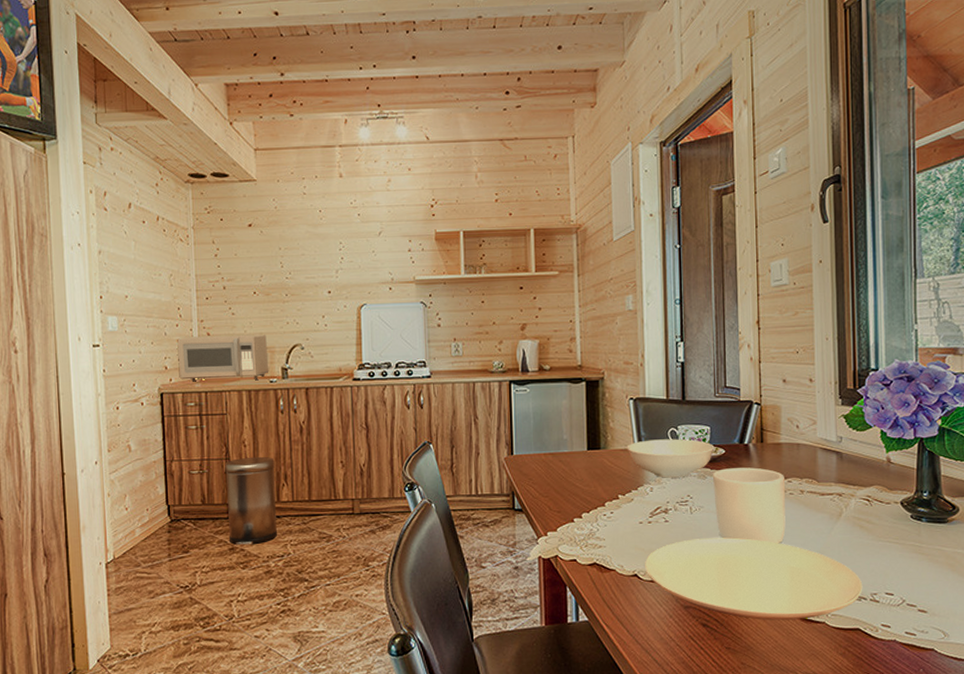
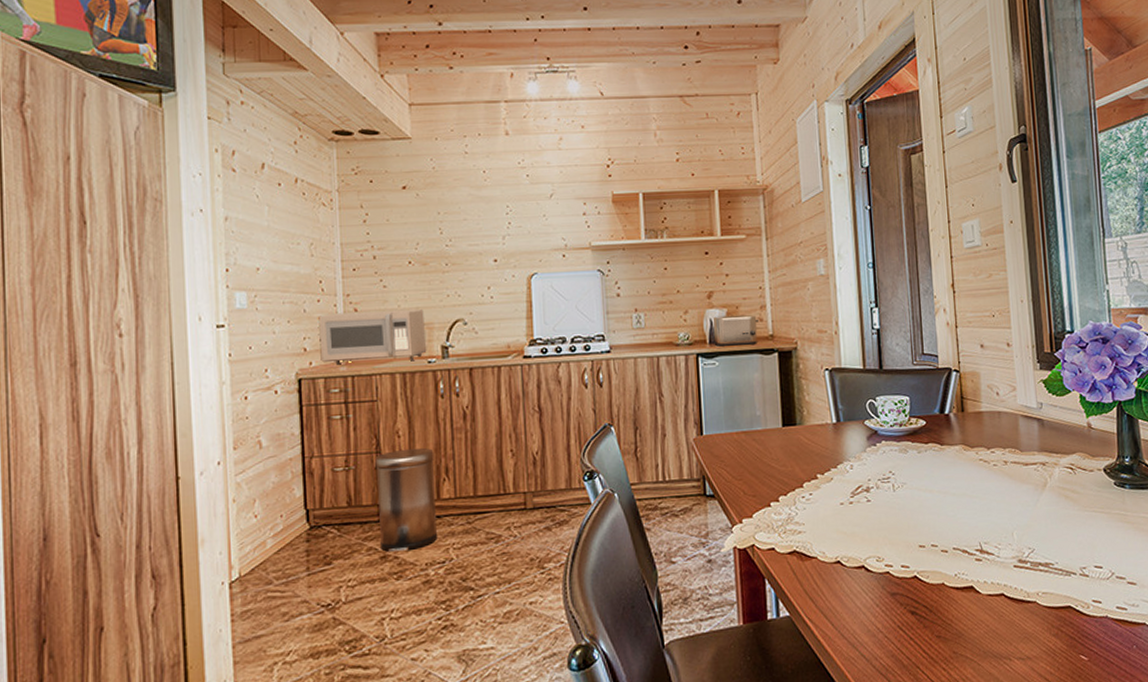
toaster: none [525,345,569,376] -> present [712,314,760,348]
bowl: present [626,439,715,478] -> none [824,411,915,454]
plate: present [645,537,863,621] -> none [848,515,1072,603]
mug: present [712,467,786,544] -> none [913,438,991,520]

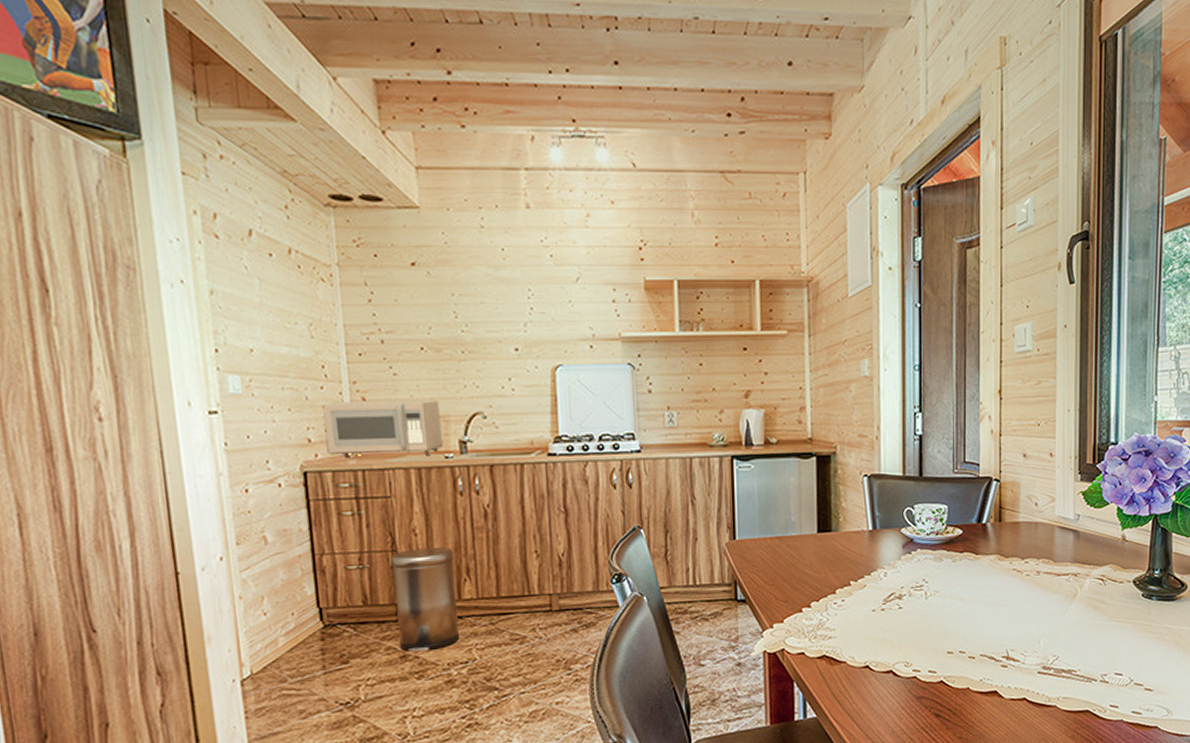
toaster: present [712,314,760,348] -> none [749,415,799,450]

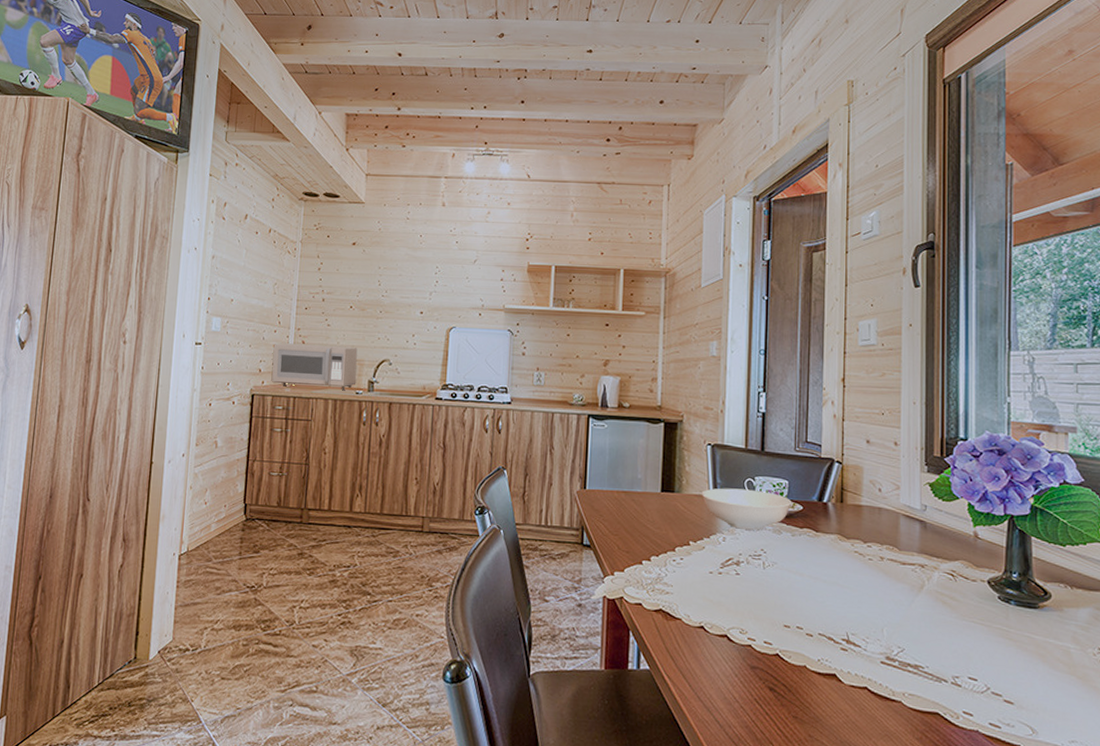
pedal bin: present [391,547,459,653] -> none [299,464,352,552]
bowl: none [860,519,952,562] -> present [701,488,792,530]

